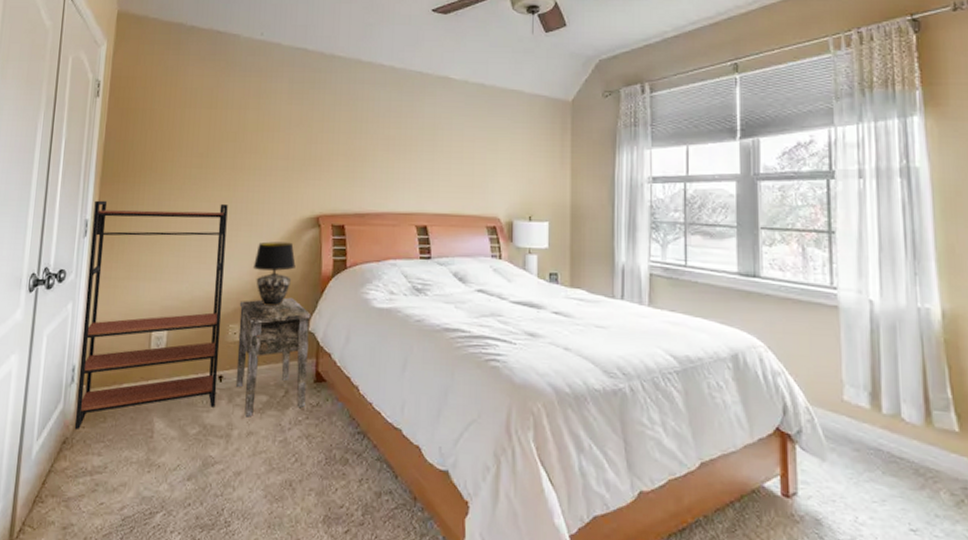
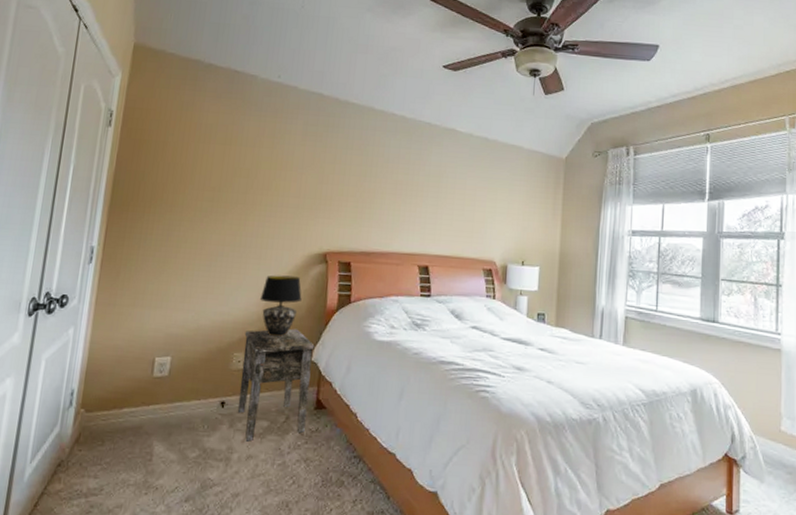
bookshelf: present [74,200,228,430] -> none [70,228,238,453]

